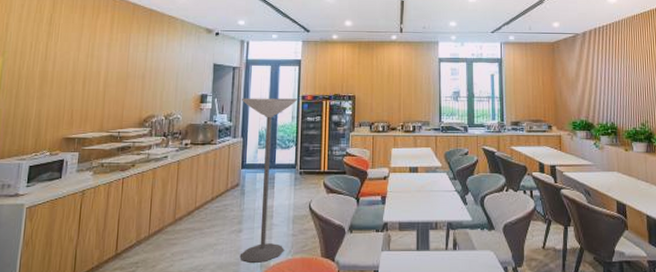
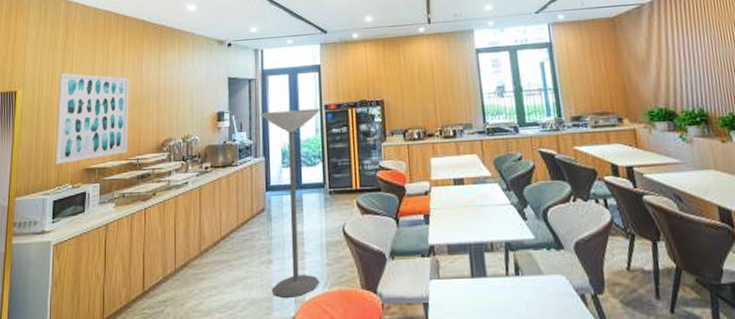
wall art: none [33,45,116,132] -> present [55,73,129,165]

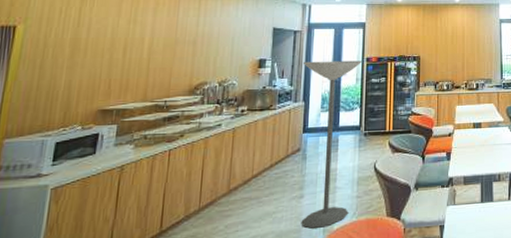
wall art: present [55,73,129,165] -> none [61,11,163,105]

